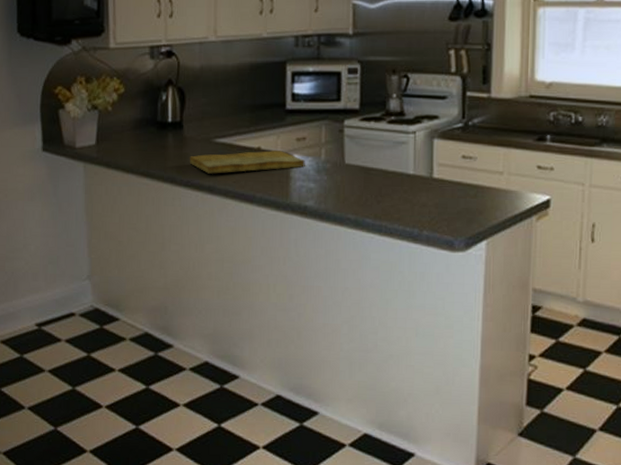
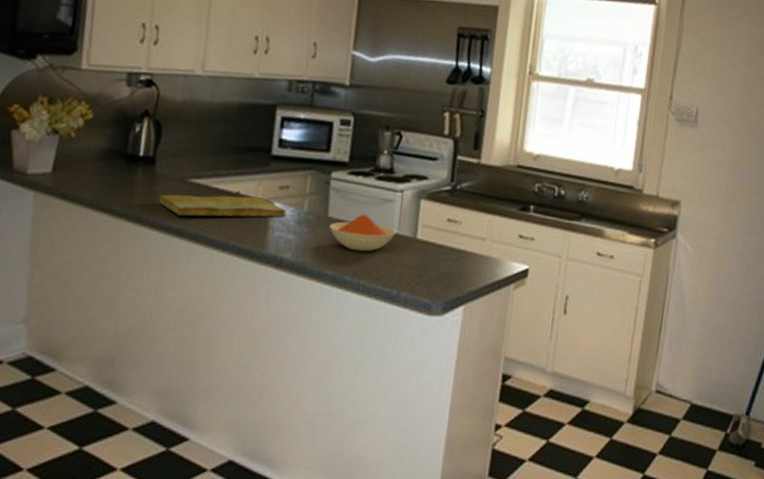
bowl: none [346,158,412,195] -> present [329,214,396,252]

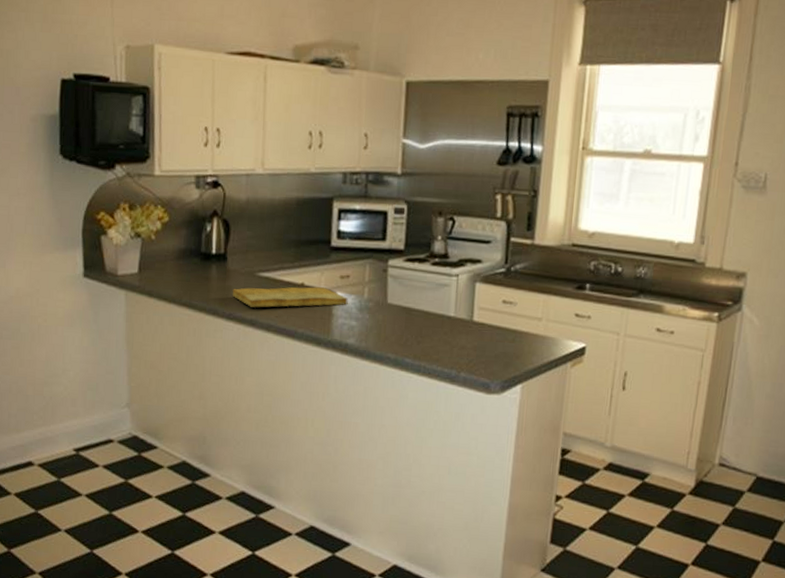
bowl: present [329,214,396,252] -> none [388,299,453,335]

